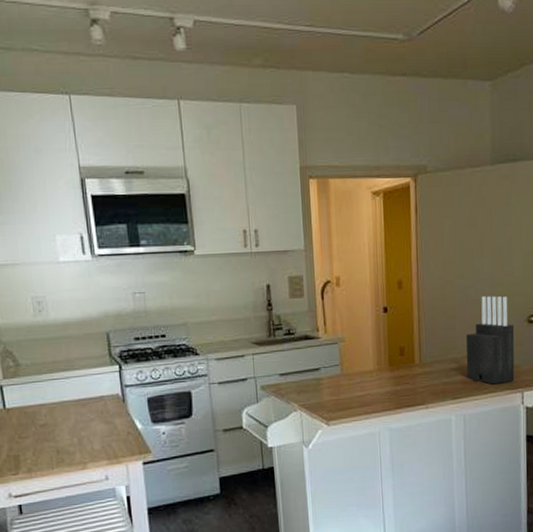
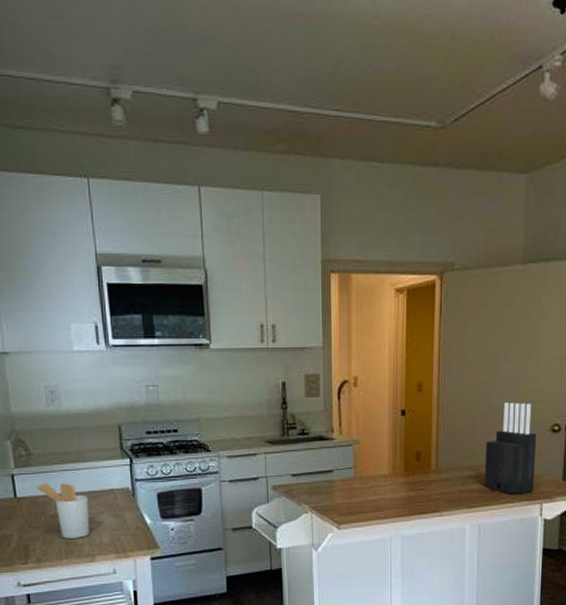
utensil holder: none [25,392,81,447] -> present [36,482,90,539]

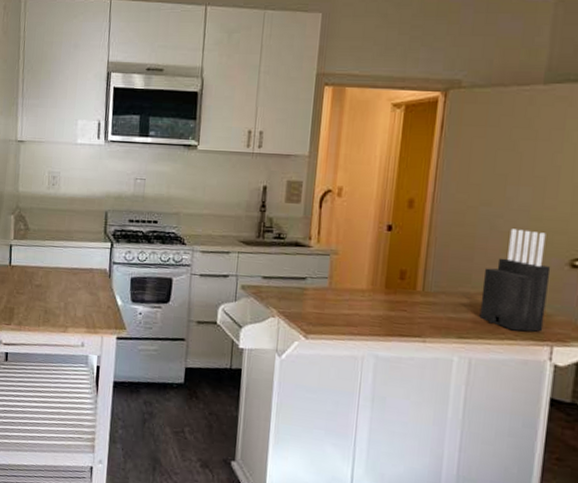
utensil holder: present [36,482,90,539] -> none [28,255,70,309]

